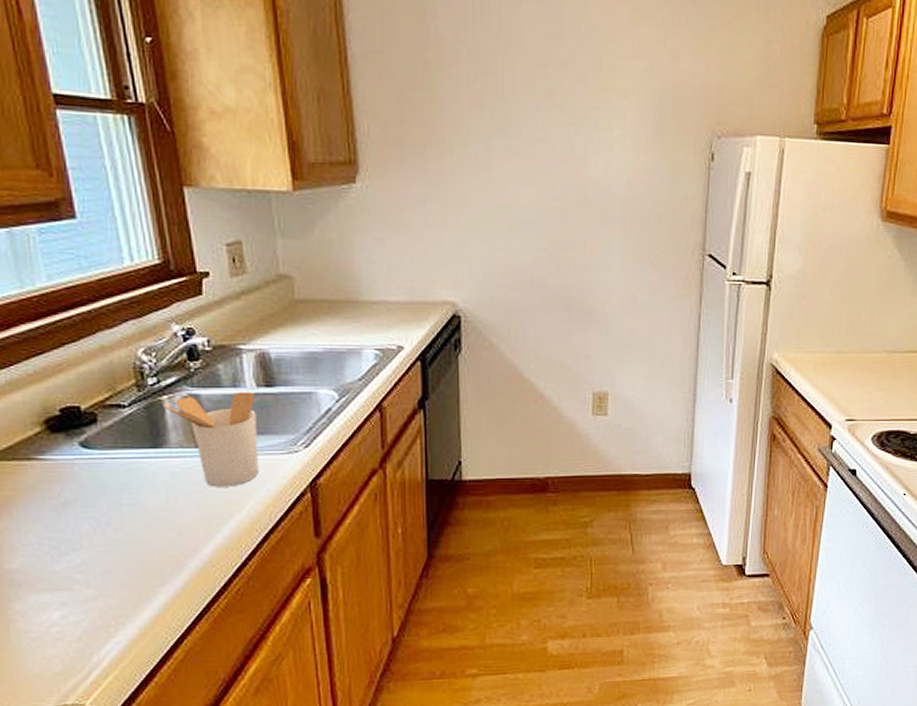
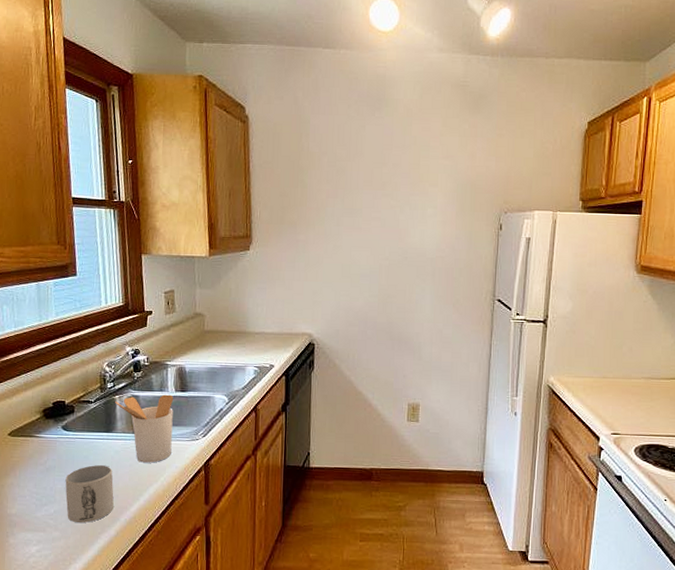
mug: none [94,494,178,575] -> present [65,465,115,524]

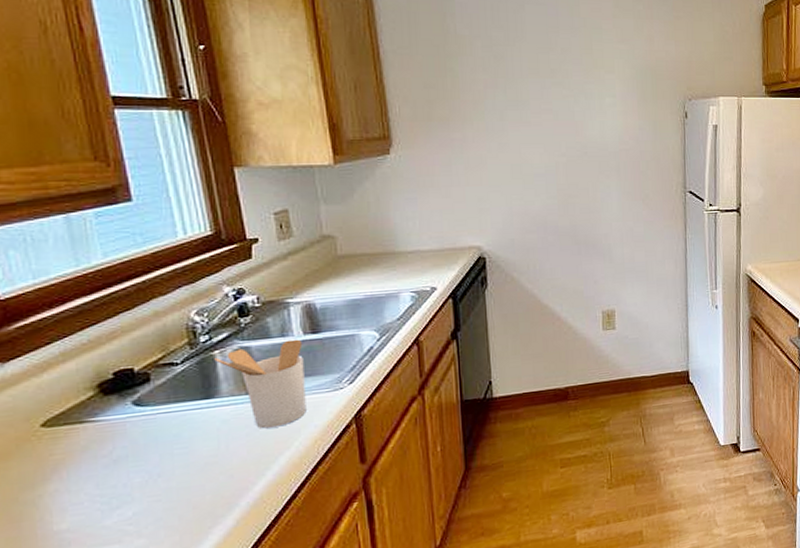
mug: present [65,465,115,524] -> none [146,441,229,522]

